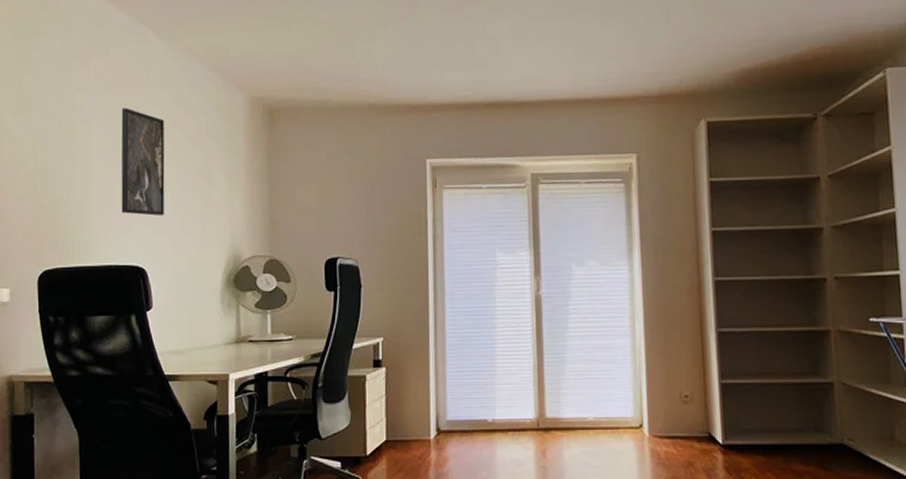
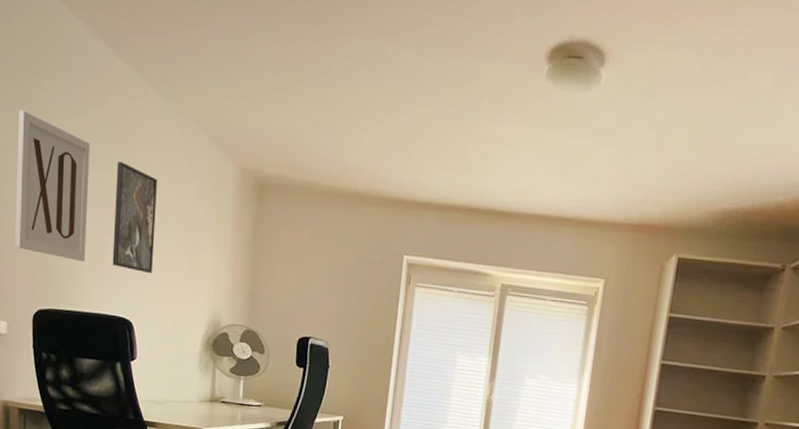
wall art: none [17,72,93,214] -> present [15,109,90,261]

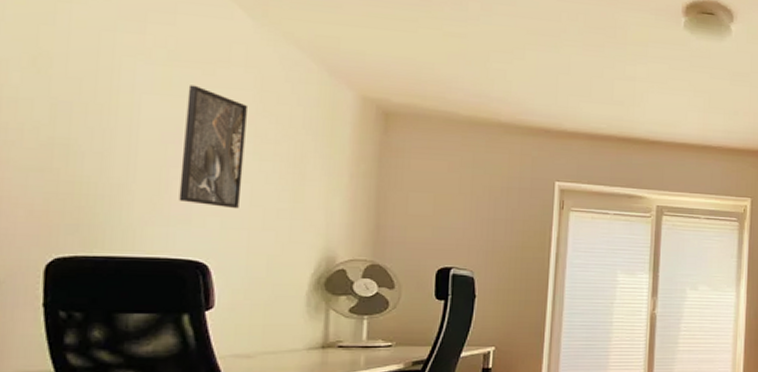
wall art: present [15,109,90,261] -> none [18,21,148,197]

